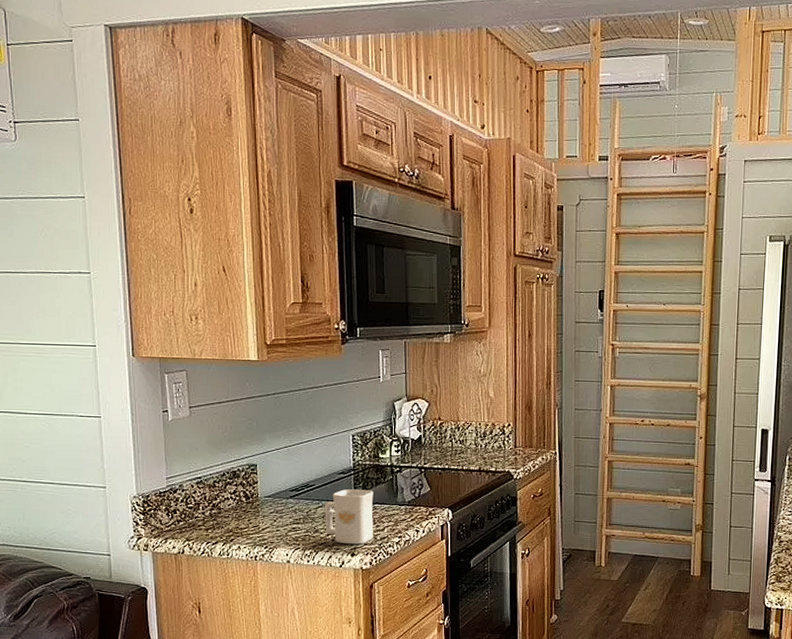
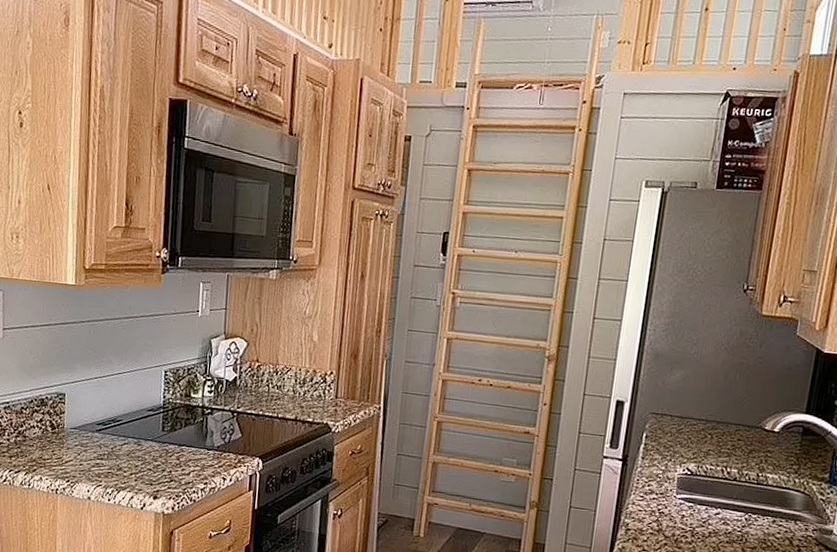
mug: present [325,489,374,545] -> none [129,427,182,488]

